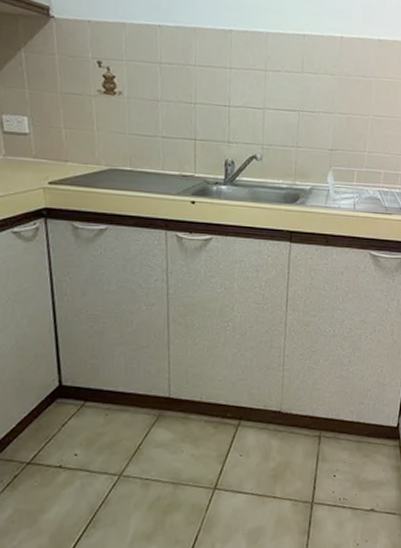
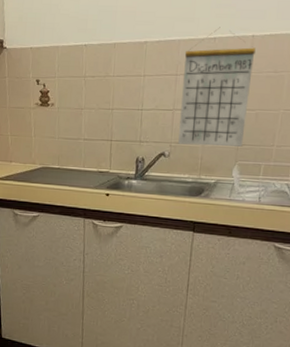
calendar: none [270,23,344,151] -> present [178,27,256,147]

